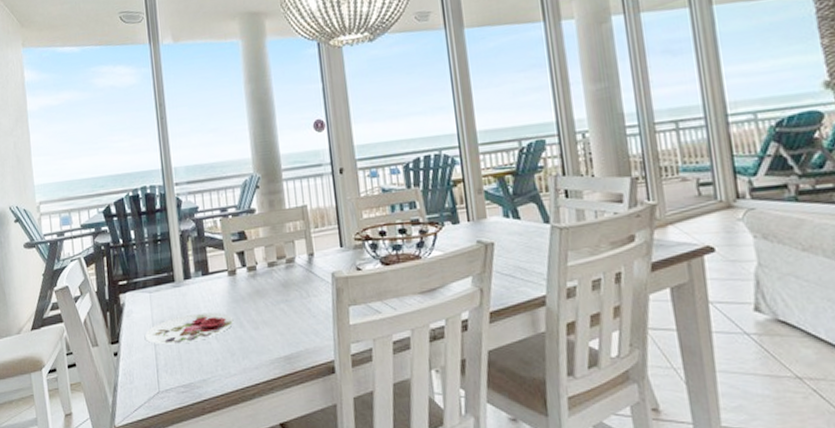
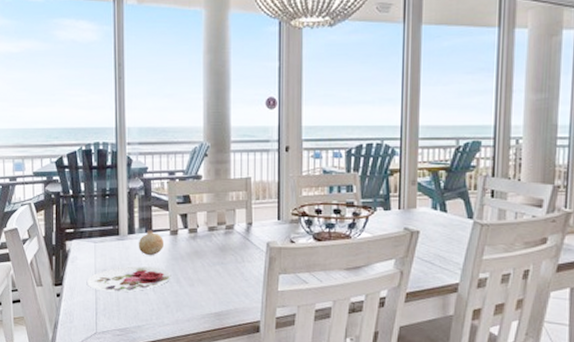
fruit: none [195,272,223,301] -> present [138,230,163,256]

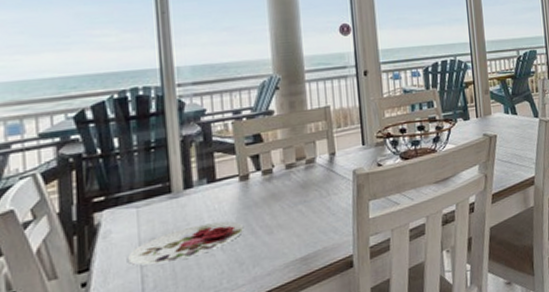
fruit: present [138,230,163,256] -> none [198,179,232,210]

